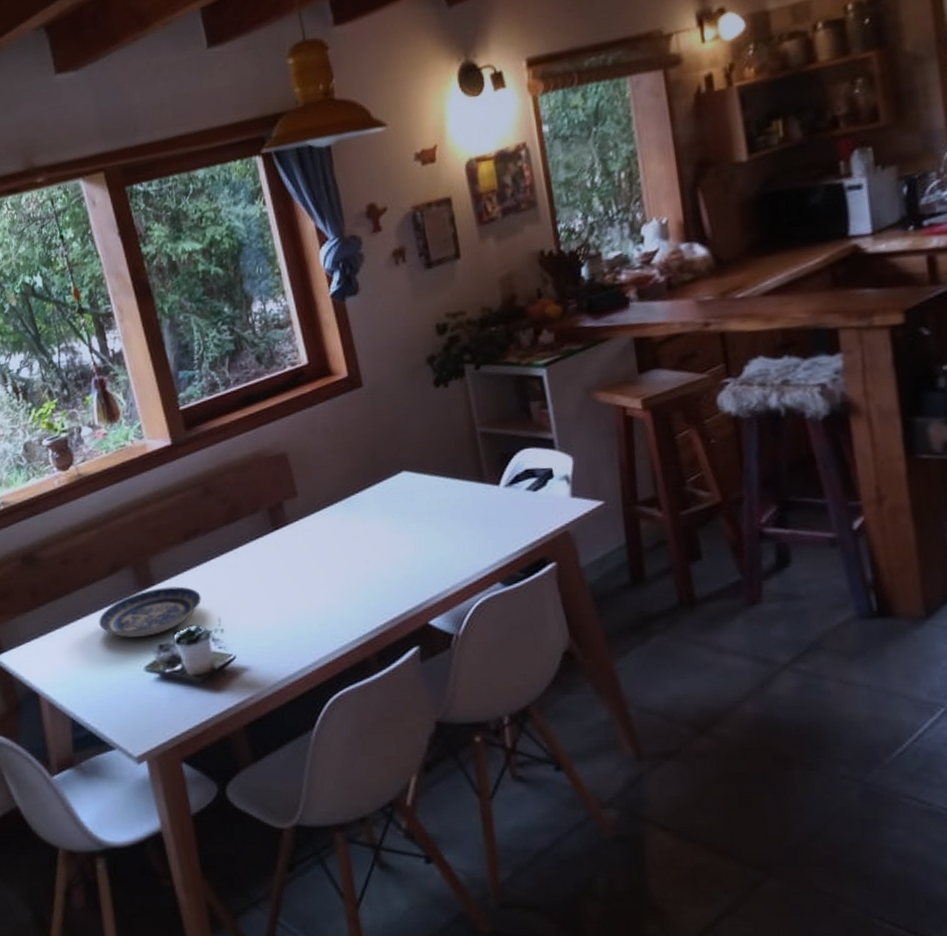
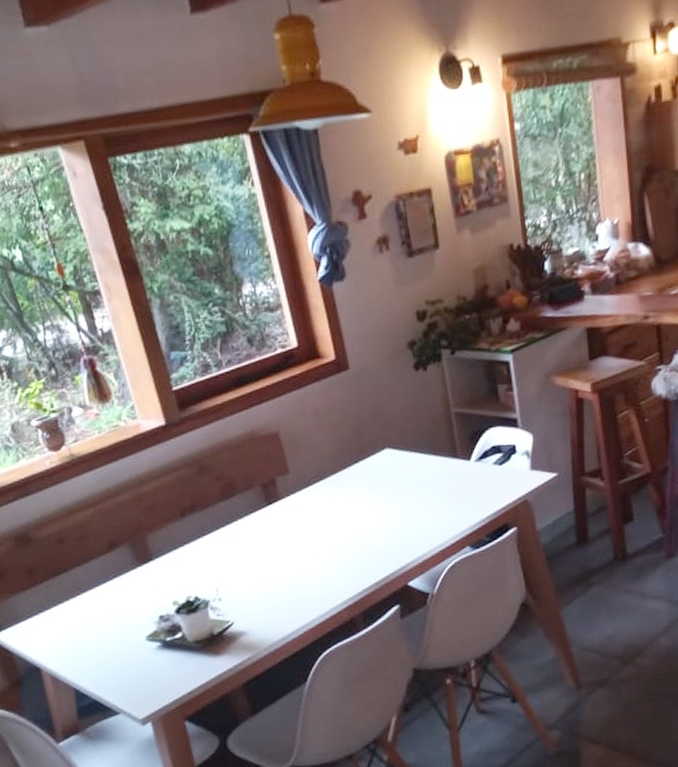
plate: present [99,586,202,638] -> none [98,560,199,611]

